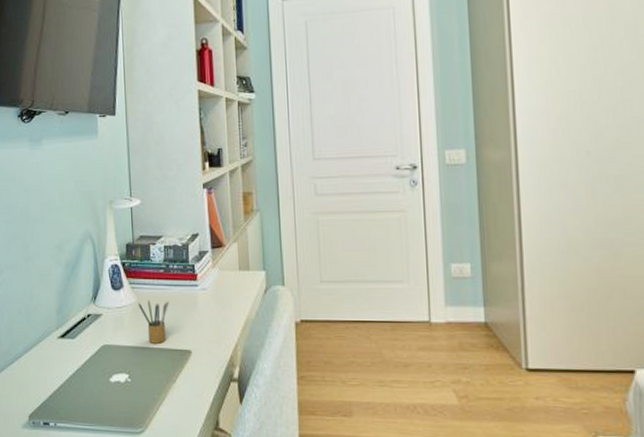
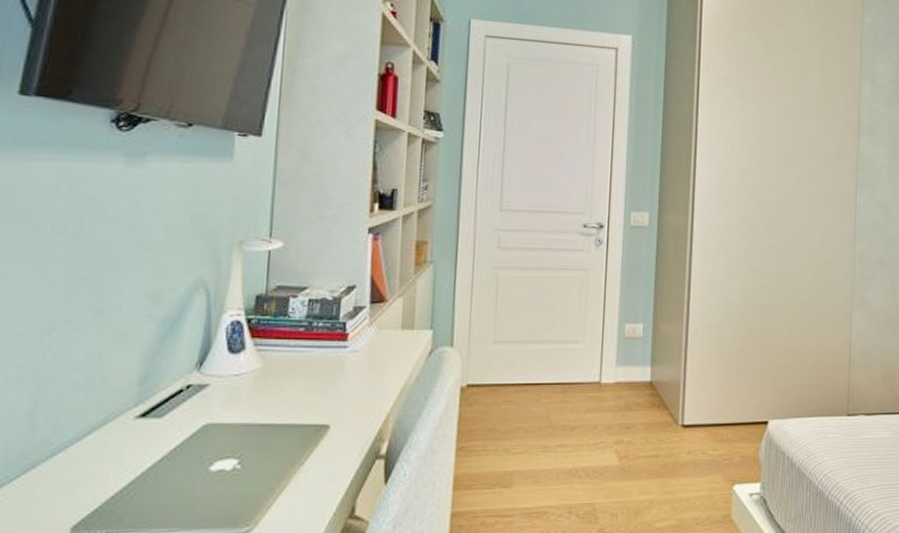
pencil box: present [137,300,169,344] -> none [263,366,307,419]

